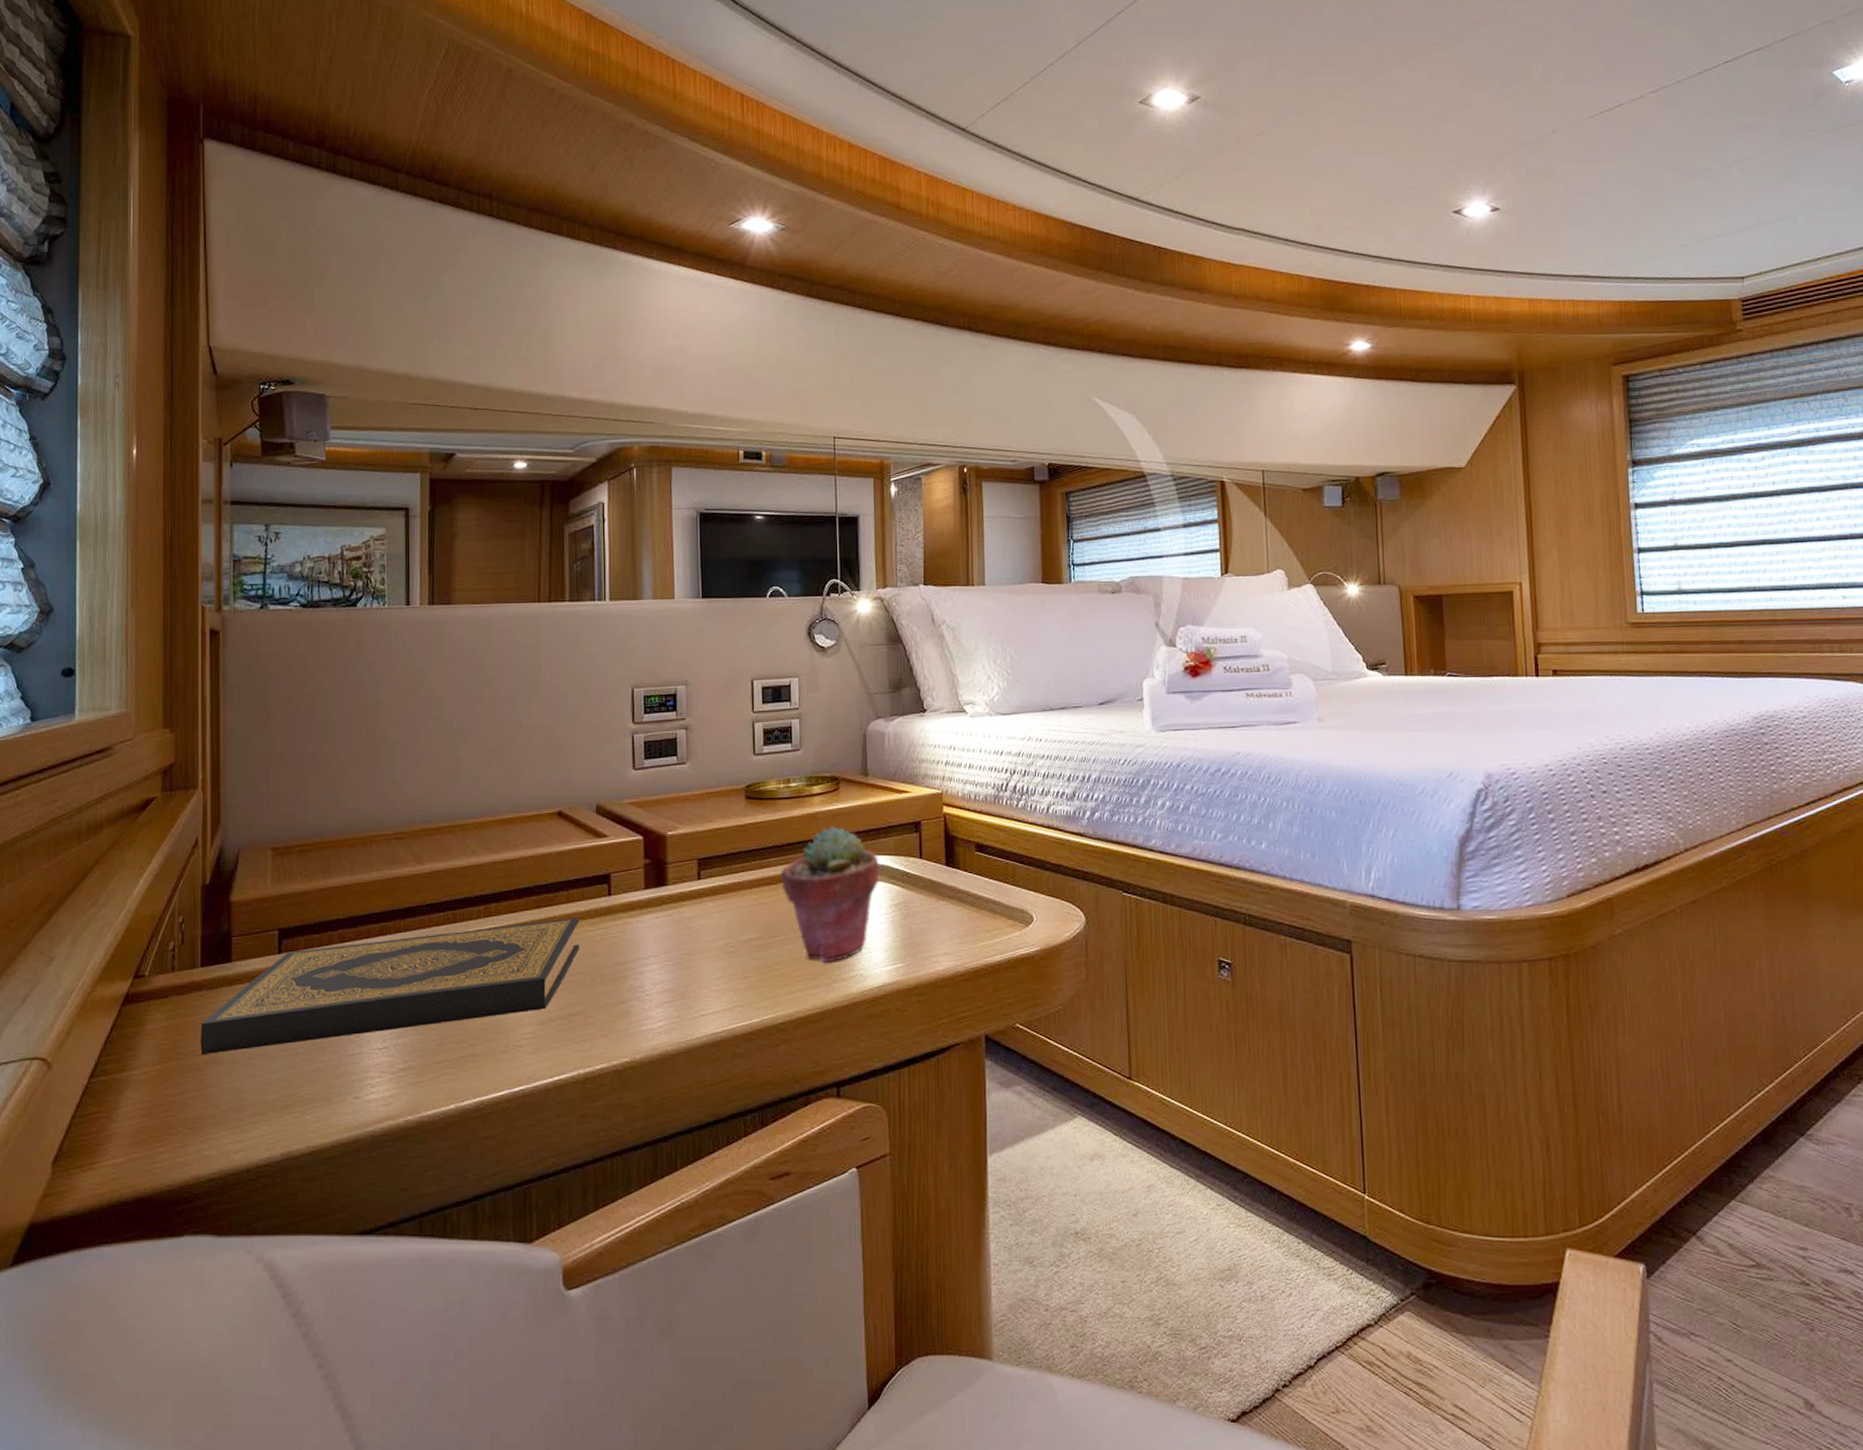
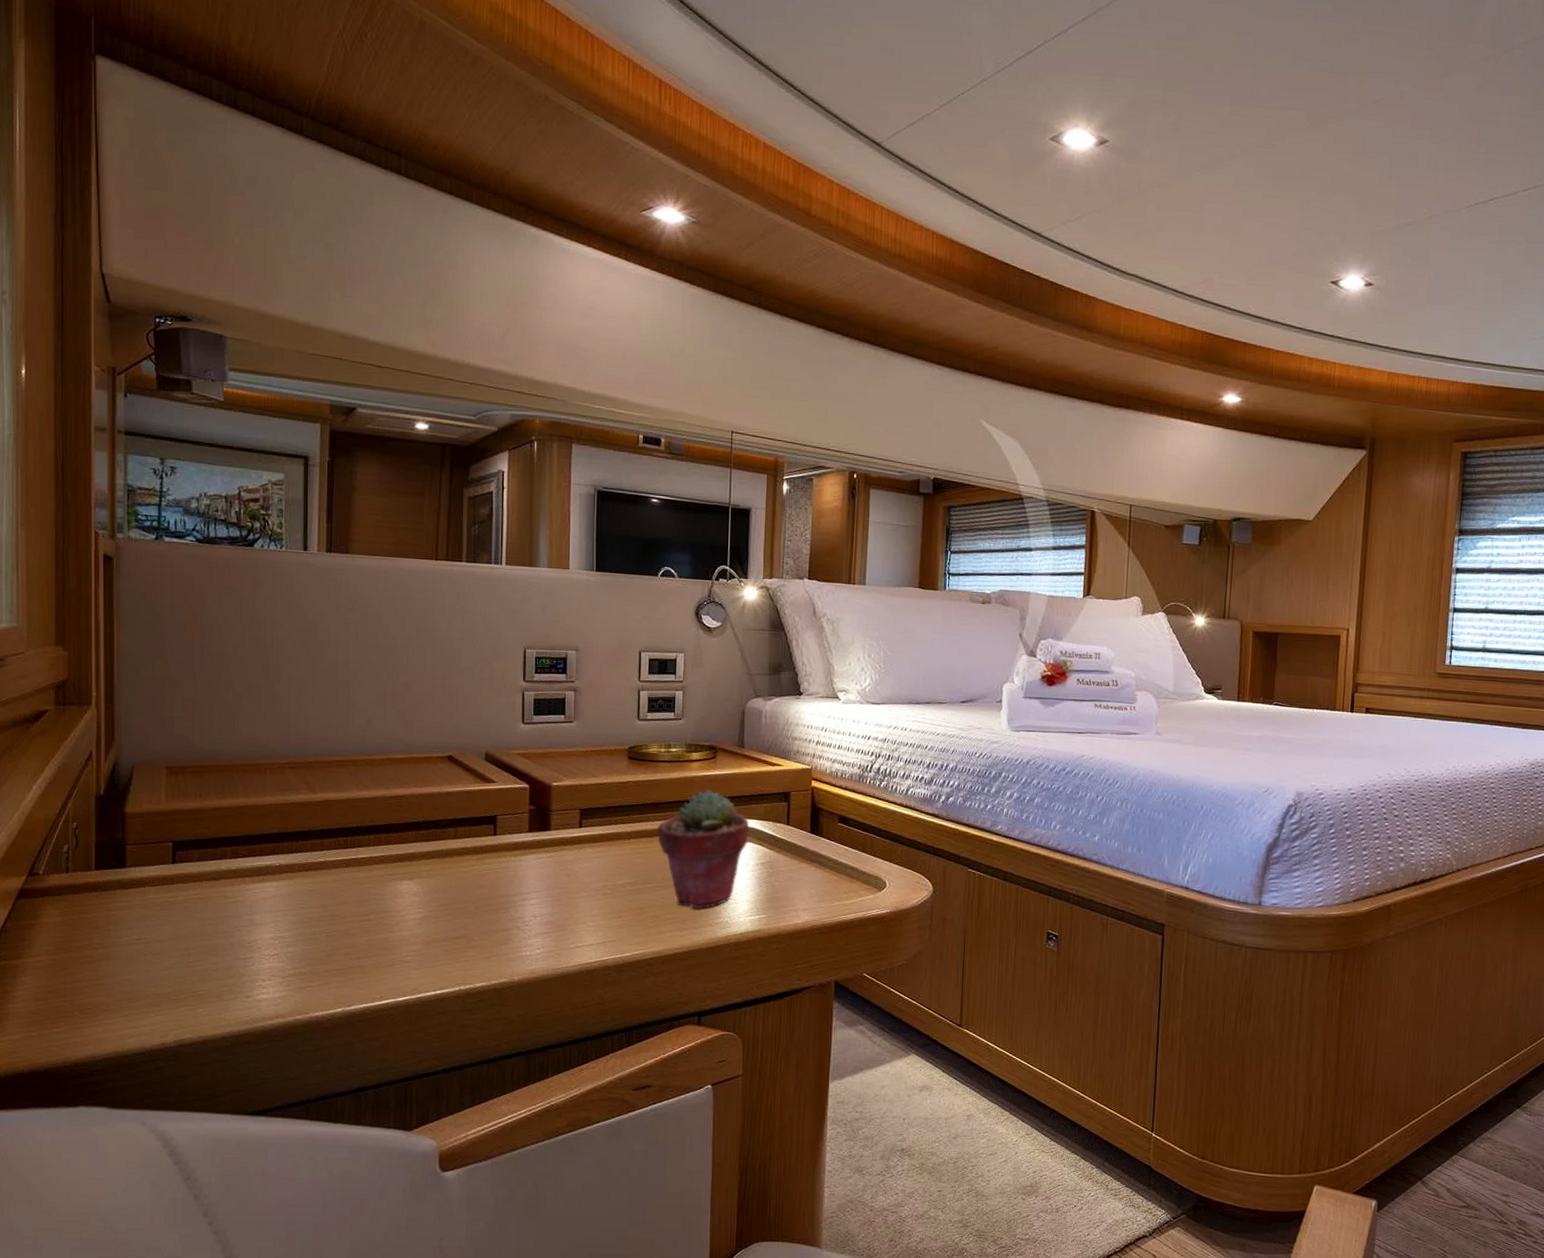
hardback book: present [200,917,580,1054] -> none [95,852,466,949]

